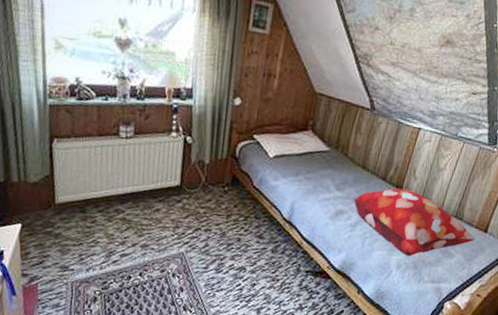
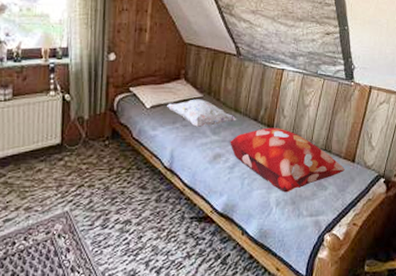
decorative pillow: none [291,152,364,182] -> present [167,99,237,127]

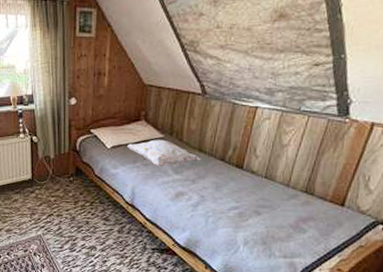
decorative pillow: present [230,127,345,193] -> none [193,167,330,233]

